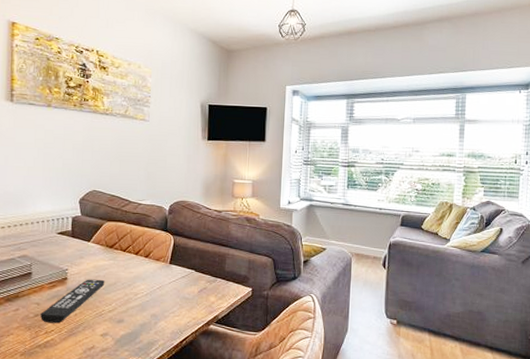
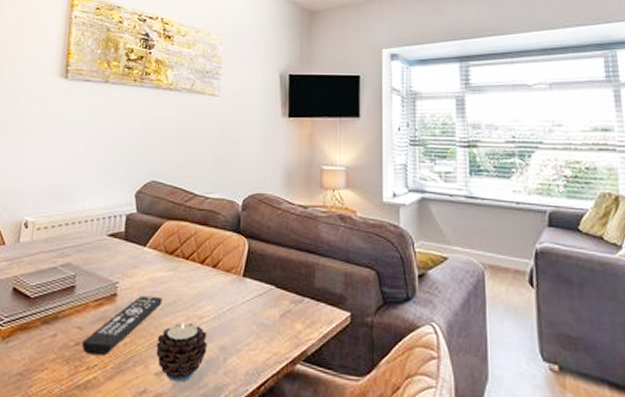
candle: none [101,297,142,340] -> present [156,322,207,382]

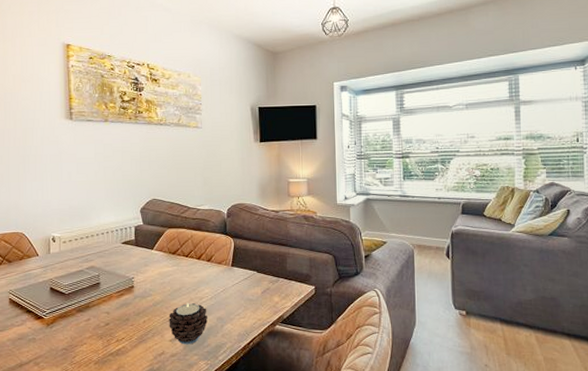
remote control: present [82,295,163,356] -> none [111,285,170,331]

